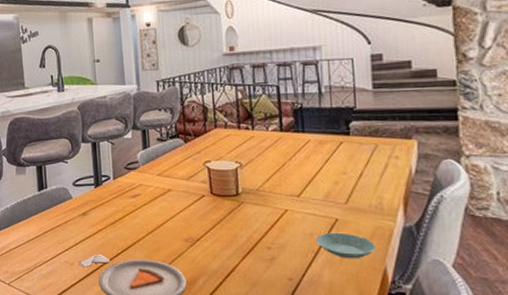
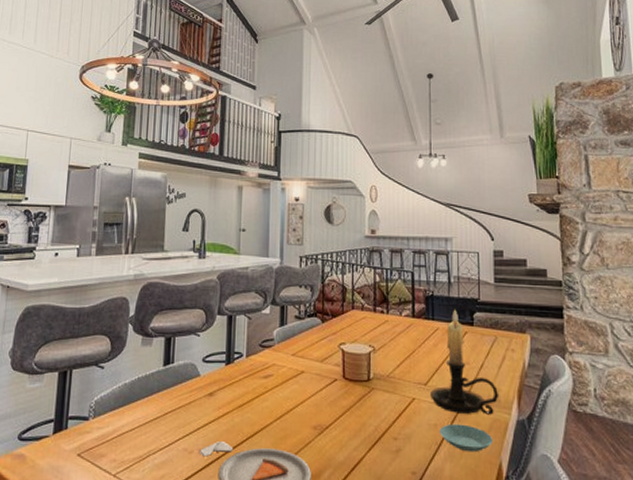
candle holder: none [304,120,382,223] -> present [430,309,499,415]

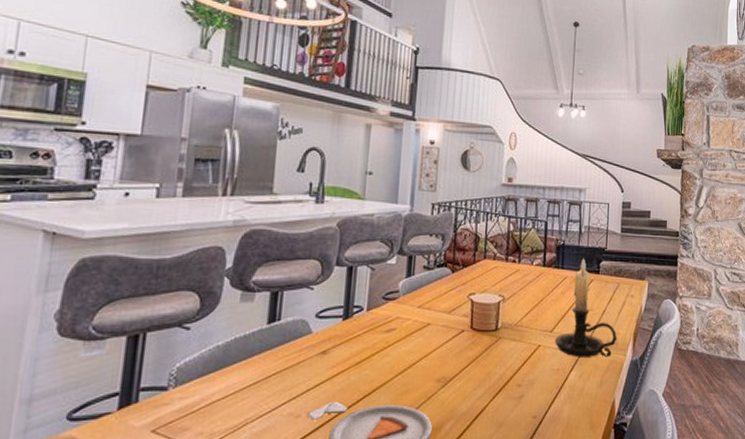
saucer: present [439,423,494,453] -> none [561,367,609,393]

